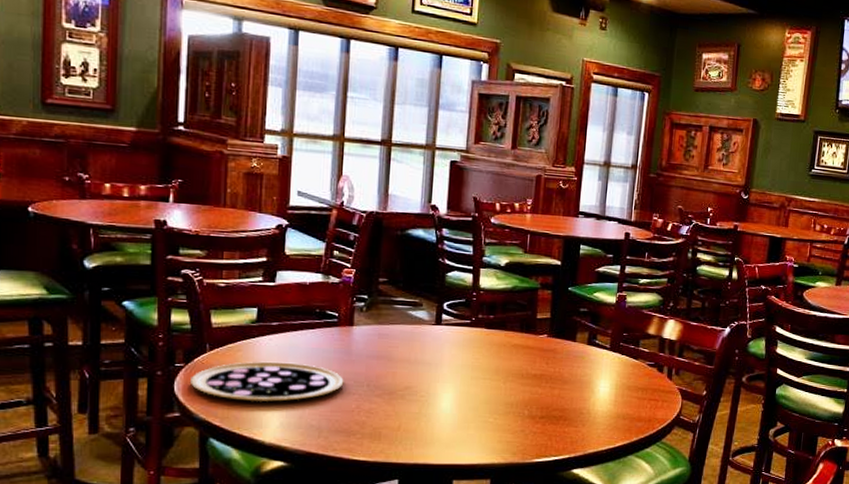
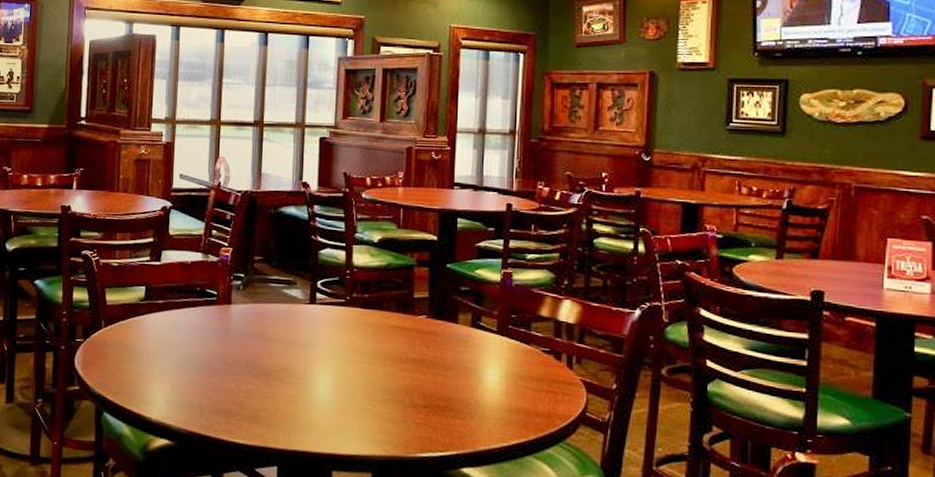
pizza: present [191,361,344,402] -> none [88,338,223,379]

